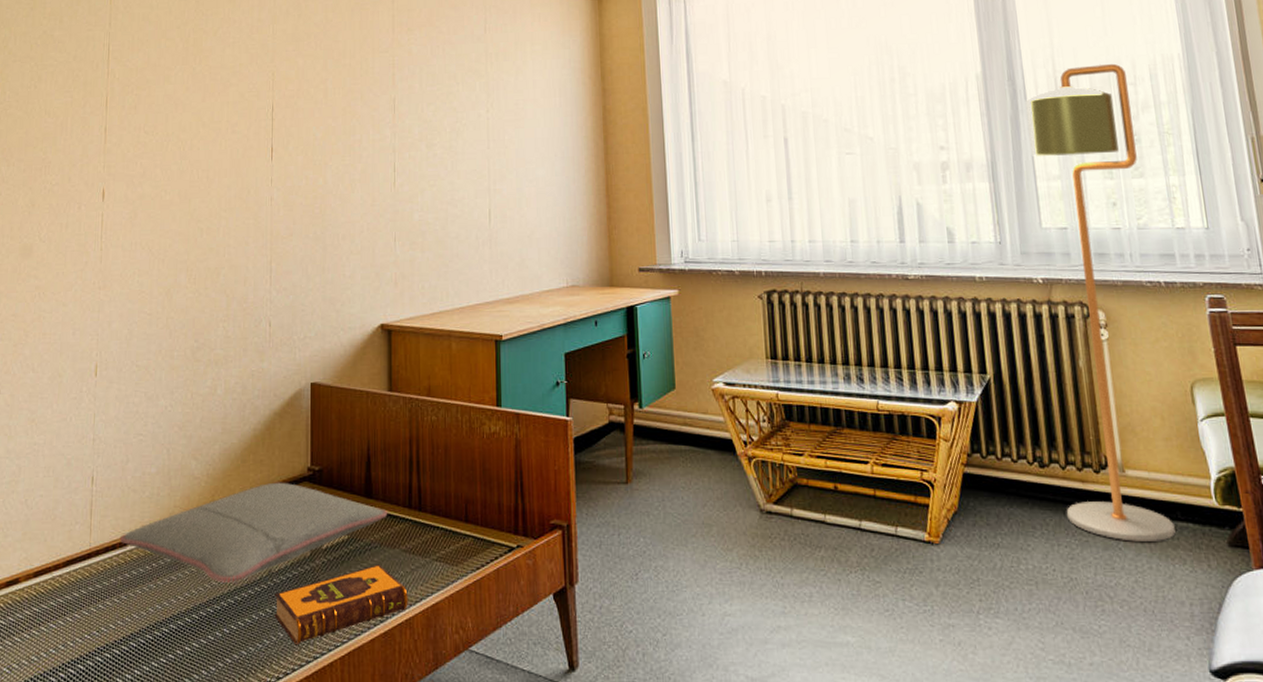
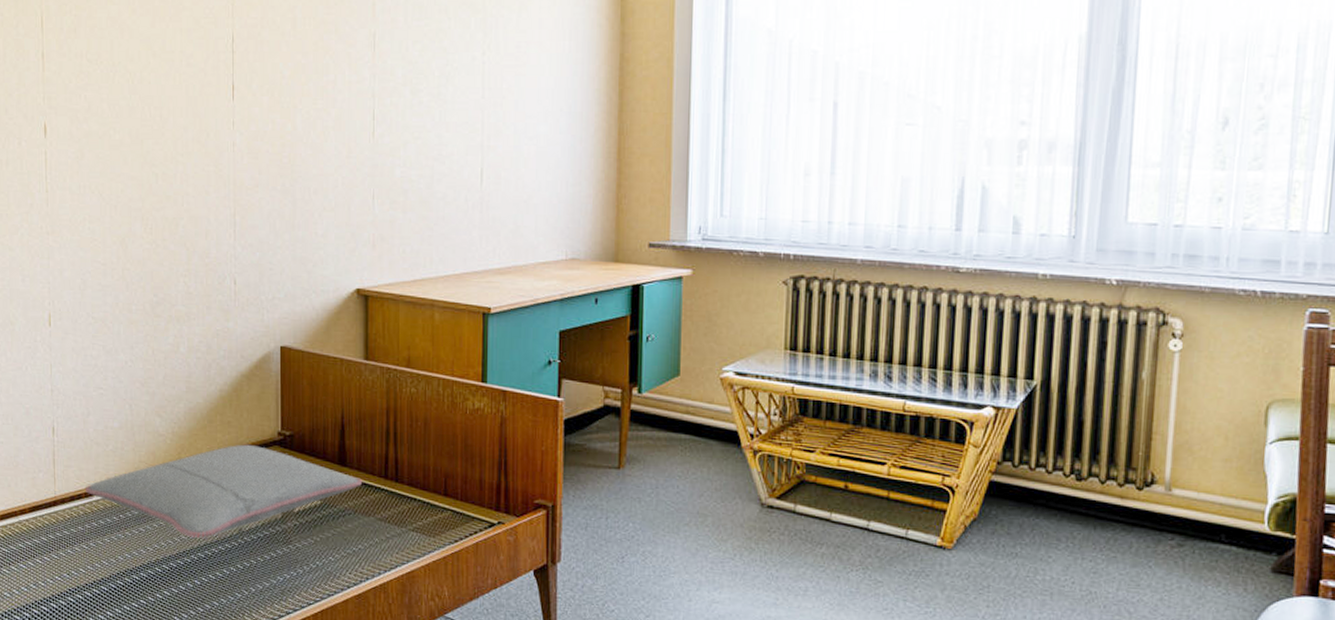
hardback book: present [274,565,408,646] -> none [245,530,383,601]
floor lamp: present [1024,63,1176,542] -> none [1097,29,1267,562]

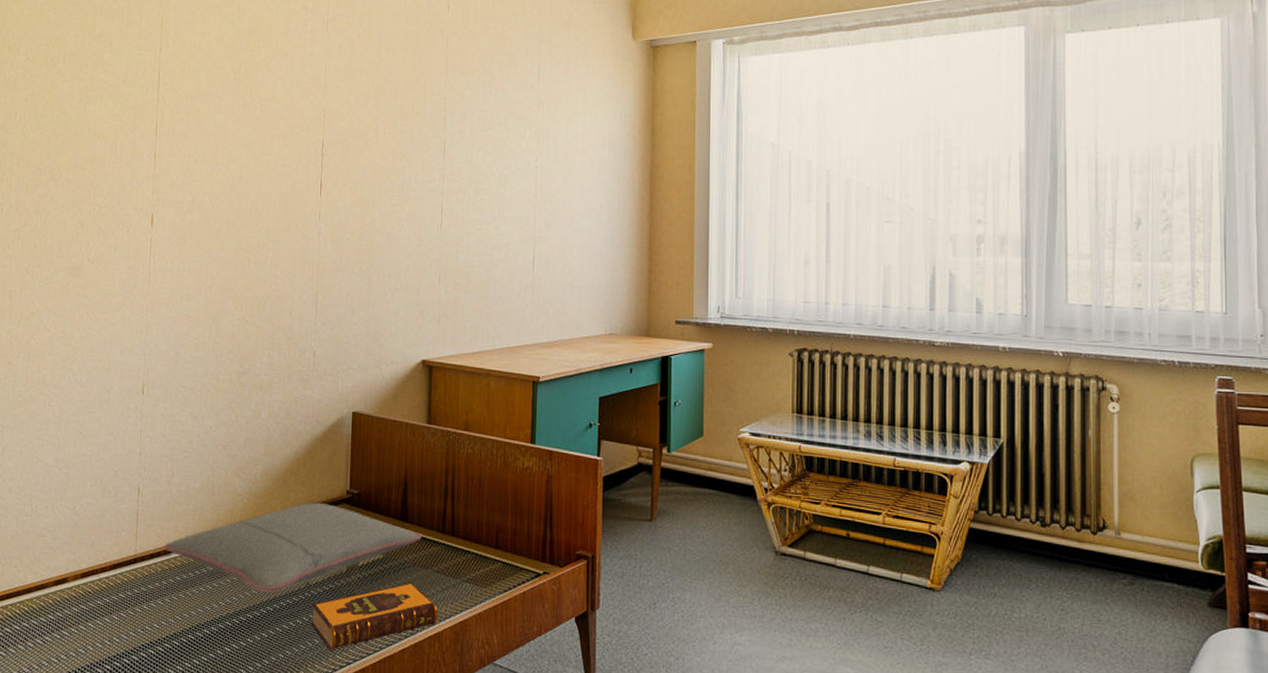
hardback book: none [245,530,383,601] -> present [310,583,438,652]

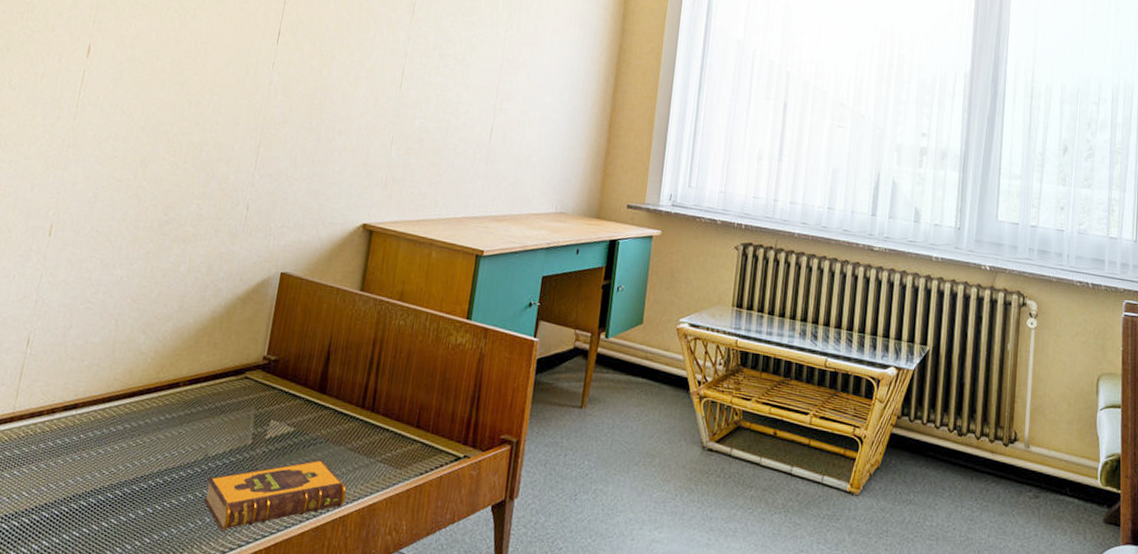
pillow: present [164,502,422,592] -> none [47,367,340,463]

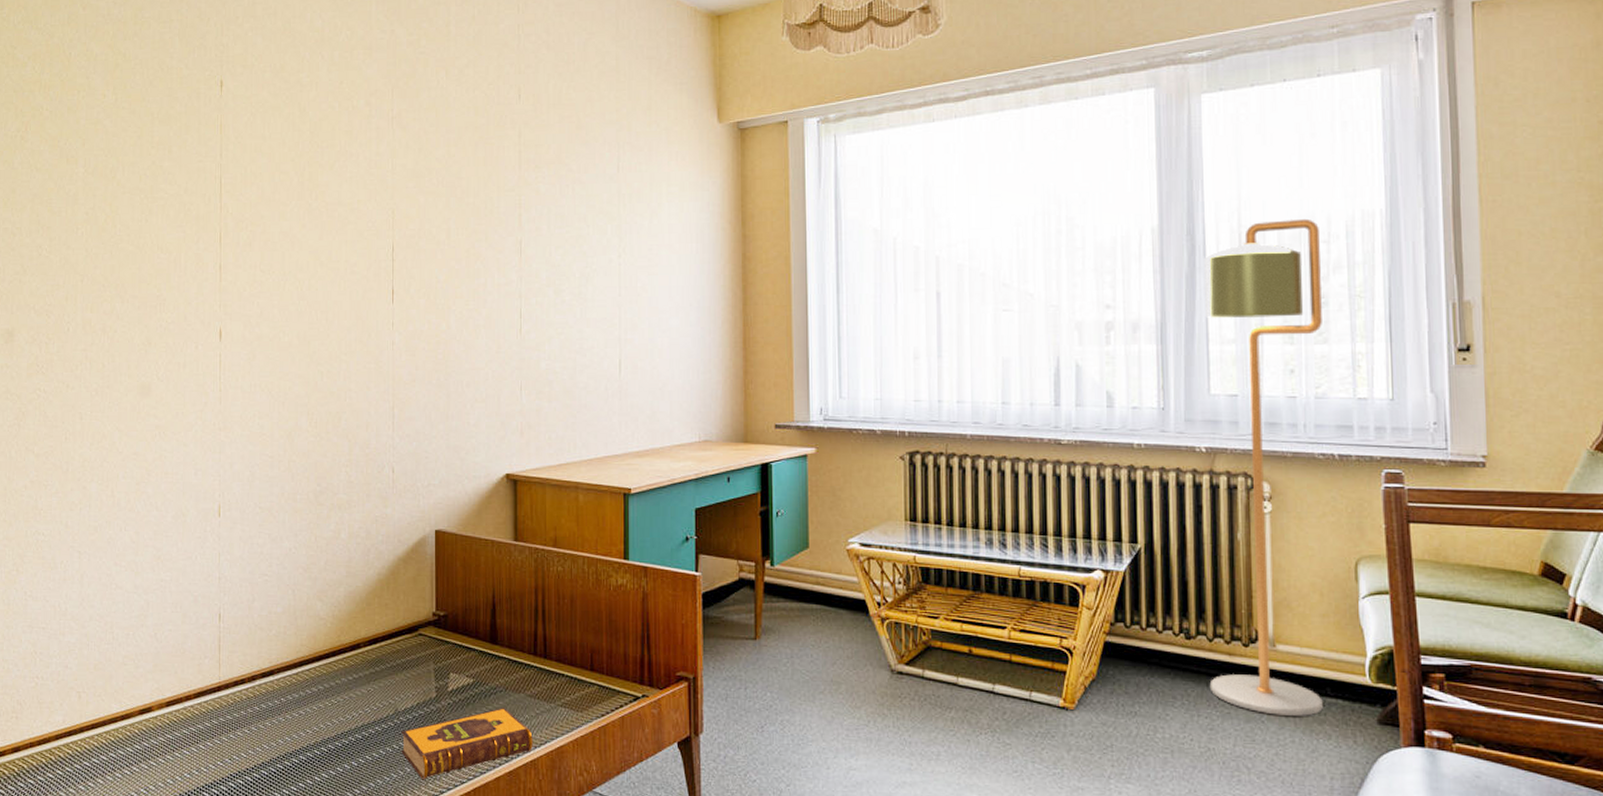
floor lamp: none [973,80,1092,512] -> present [1203,218,1323,716]

